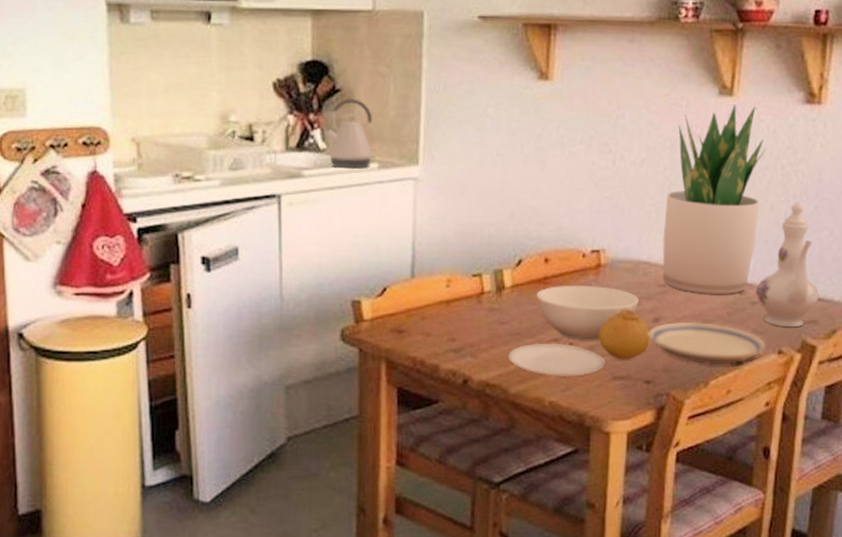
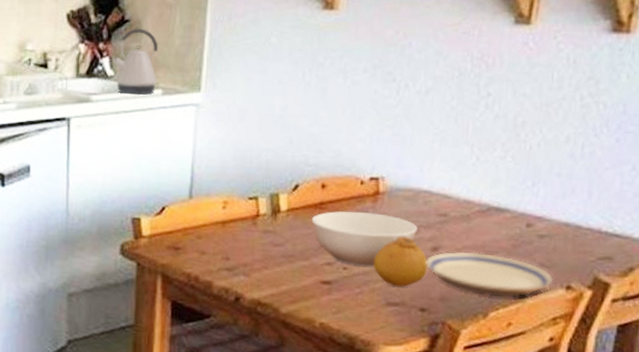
plate: present [508,343,605,376] -> none [280,266,379,300]
planter: present [662,104,767,294] -> none [443,33,565,227]
ewer: present [756,203,819,328] -> none [545,135,616,263]

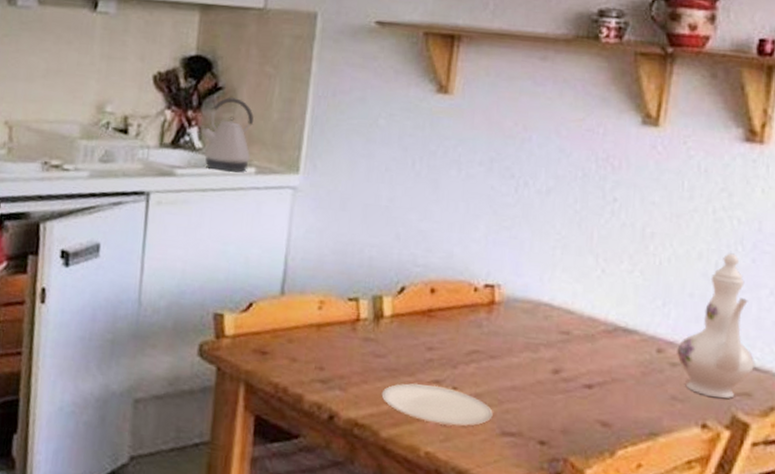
plate: none [280,266,379,300] -> present [381,383,493,427]
bowl: present [311,210,418,266] -> none [418,320,538,388]
fruit: present [373,236,428,287] -> none [486,355,549,415]
plate: present [426,252,554,297] -> none [546,375,688,434]
ewer: none [545,135,616,263] -> present [677,253,754,399]

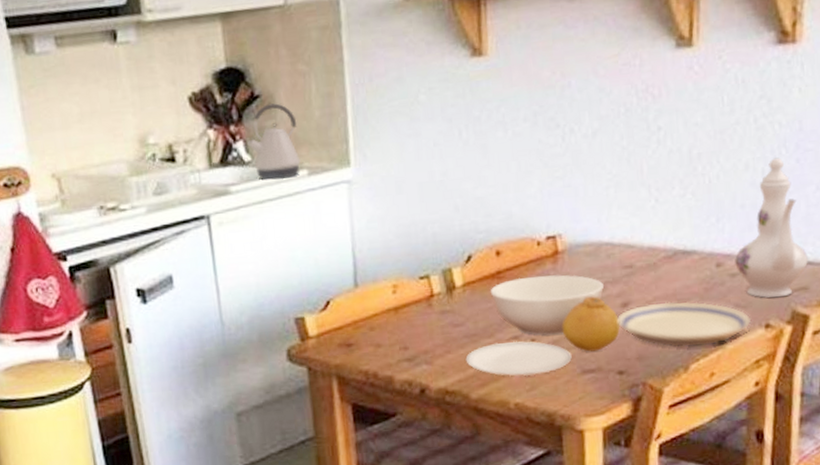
bowl: none [418,320,538,388] -> present [490,274,605,335]
fruit: none [486,355,549,415] -> present [562,296,621,352]
plate: none [546,375,688,434] -> present [617,301,752,347]

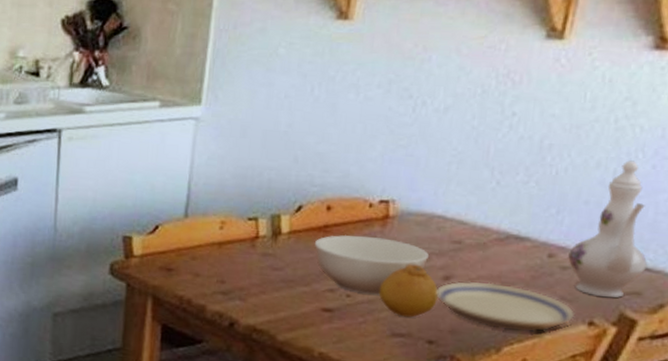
kettle: present [246,103,304,180] -> none [107,36,157,107]
plate: present [465,341,572,377] -> none [278,292,384,330]

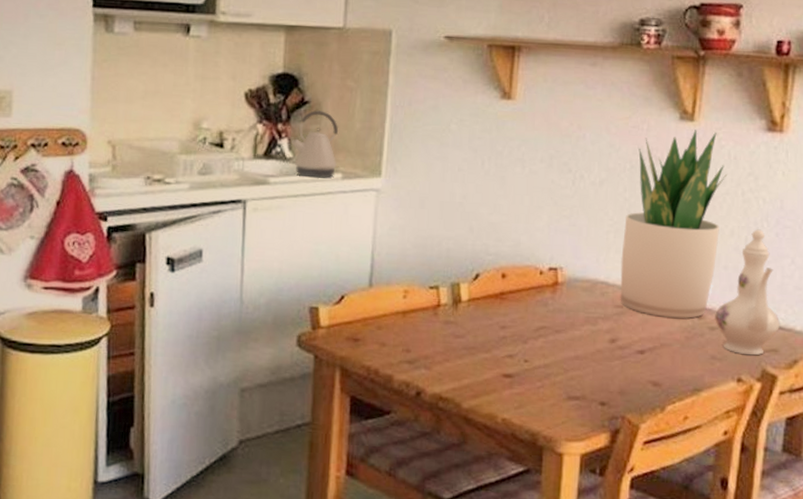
kettle: none [107,36,157,107] -> present [290,110,339,178]
bowl: present [314,234,430,294] -> none [492,301,596,359]
fruit: present [379,264,439,317] -> none [553,328,607,380]
plate: present [436,281,576,332] -> none [605,344,726,390]
planter: none [458,49,599,257] -> present [620,130,728,319]

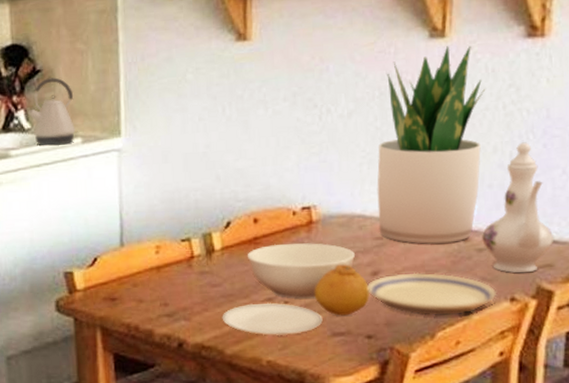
plate: none [462,358,560,394] -> present [222,302,323,336]
bowl: none [492,301,596,359] -> present [247,243,356,298]
fruit: none [553,328,607,380] -> present [314,264,370,316]
plate: none [605,344,726,390] -> present [367,272,498,316]

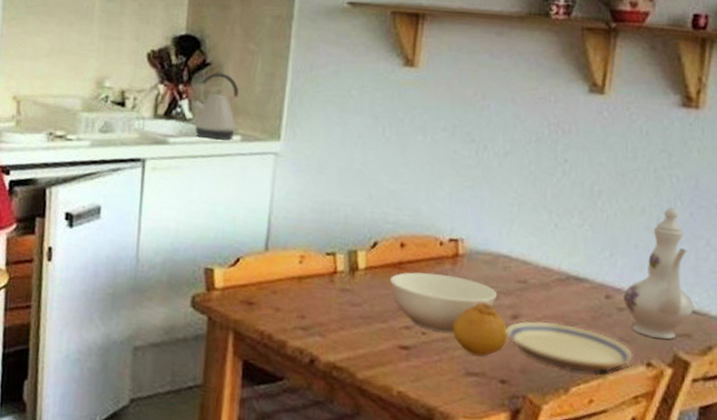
plate: present [222,302,323,336] -> none [357,329,458,368]
planter: present [377,45,486,244] -> none [523,103,639,298]

